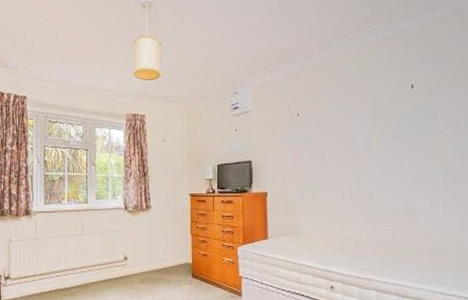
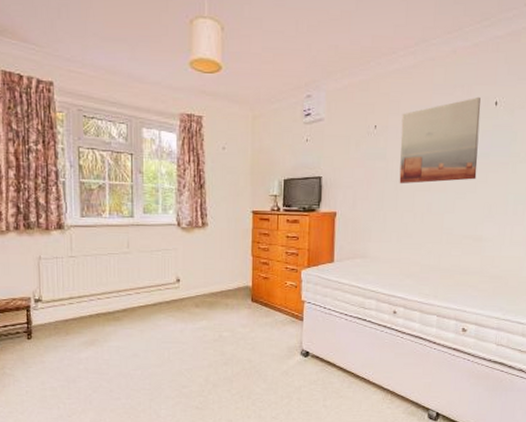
wall art: none [322,82,401,164] -> present [399,96,481,184]

